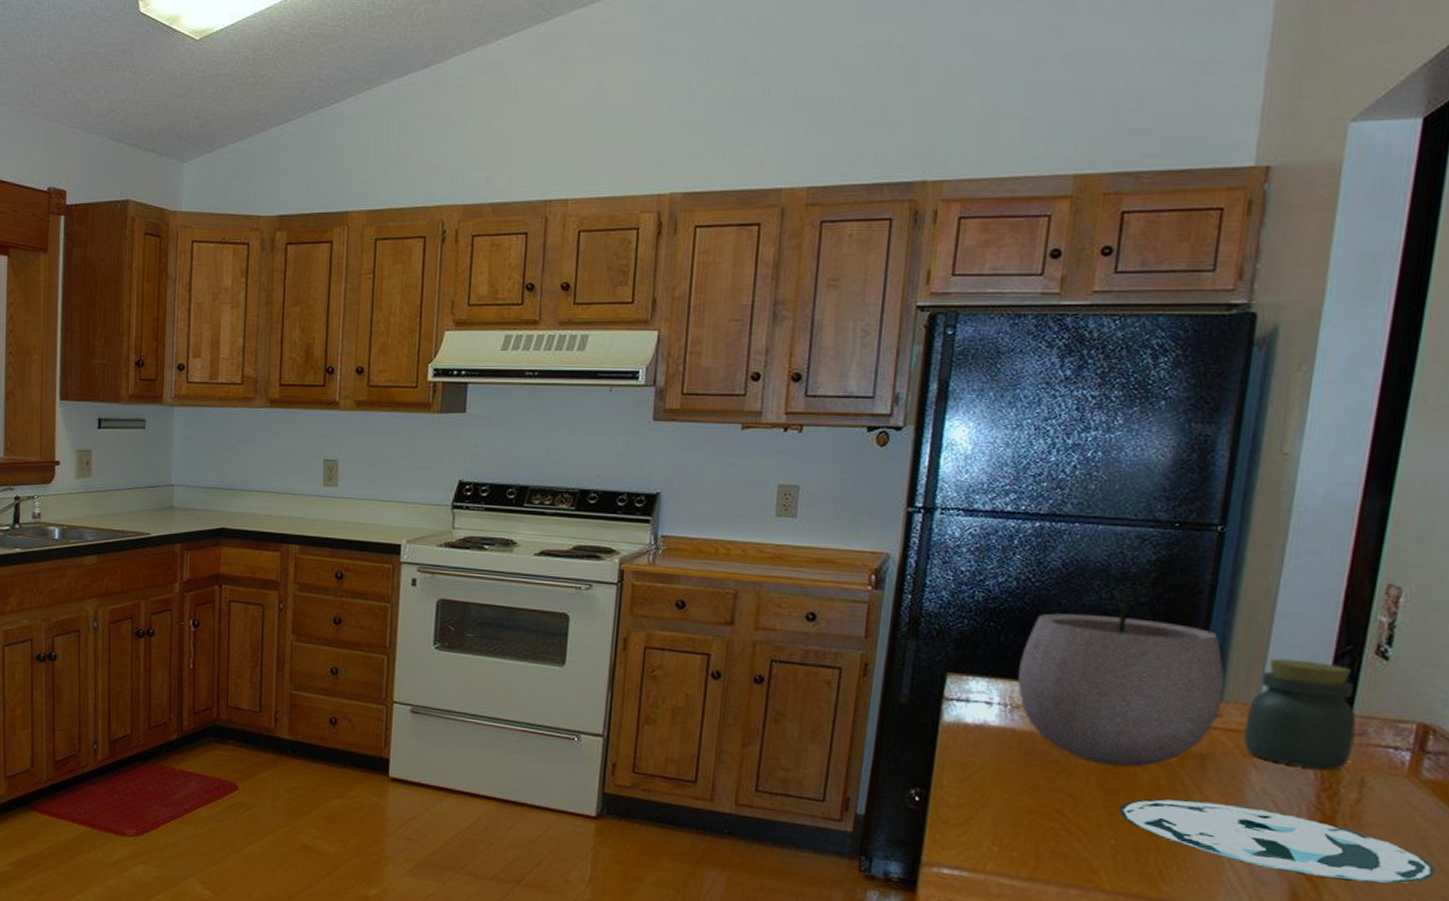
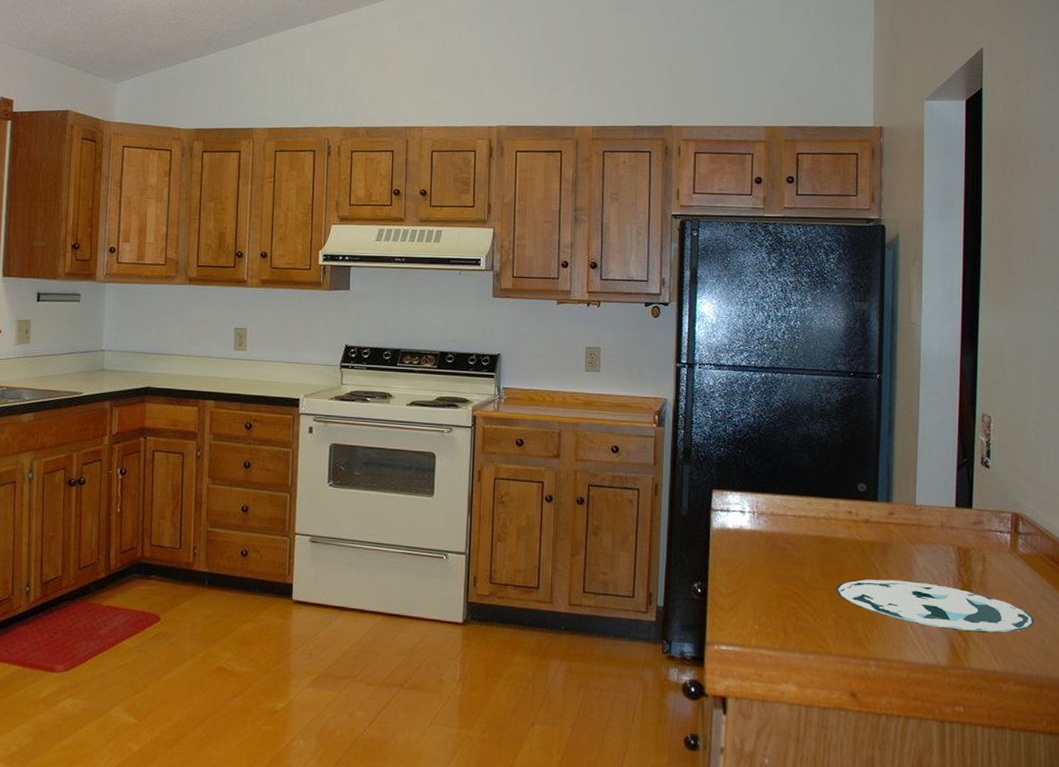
plant pot: present [1017,563,1225,767] -> none [761,402,893,556]
jar: present [1244,658,1357,770] -> none [908,469,976,550]

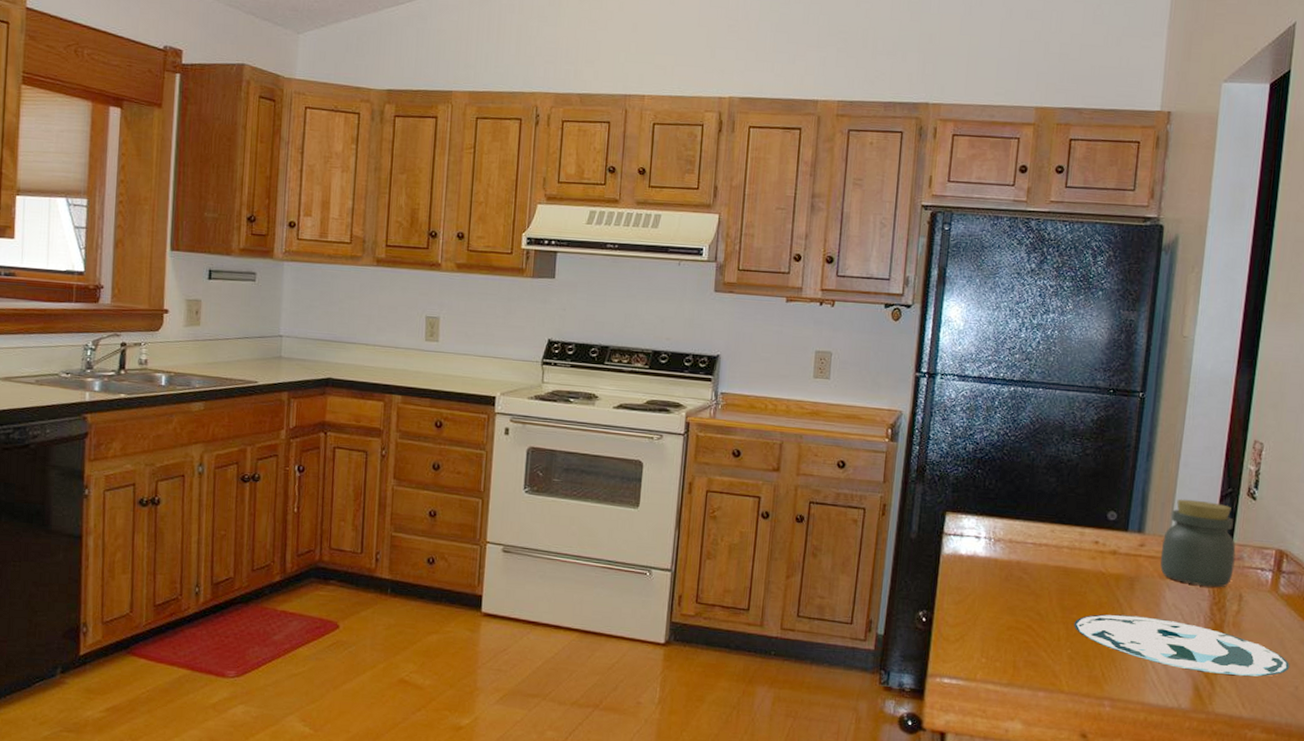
jar: none [908,469,976,550] -> present [1160,499,1236,588]

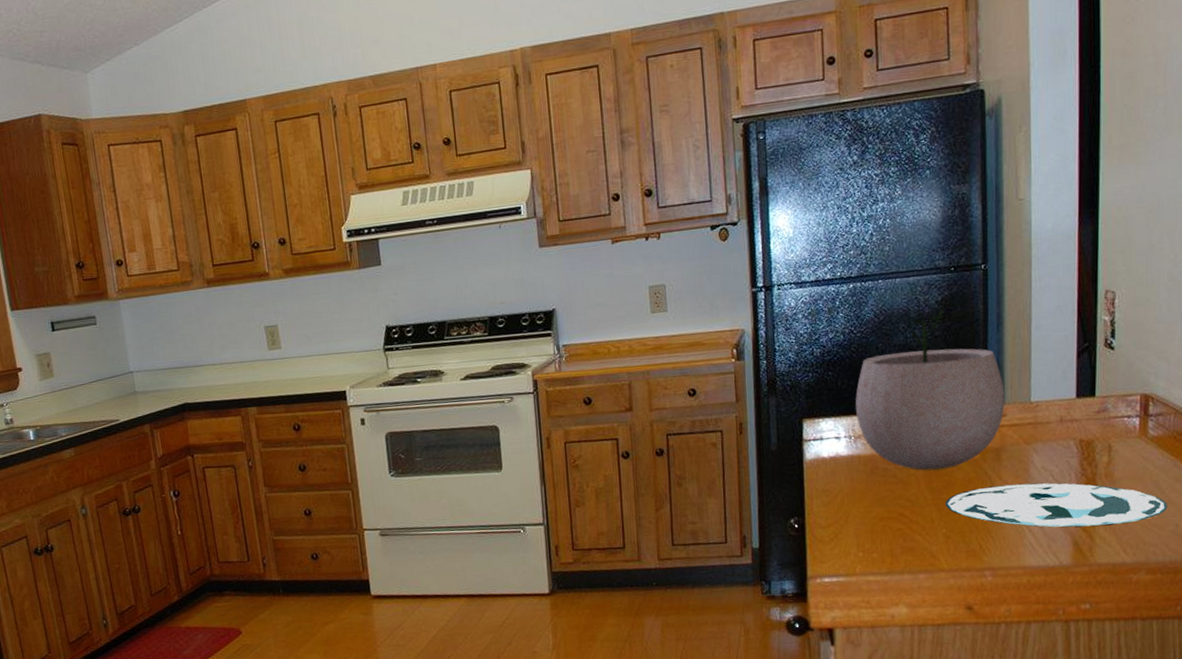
plant pot: none [999,421,1146,589] -> present [855,306,1005,471]
jar: present [1160,499,1236,588] -> none [1023,360,1100,445]

